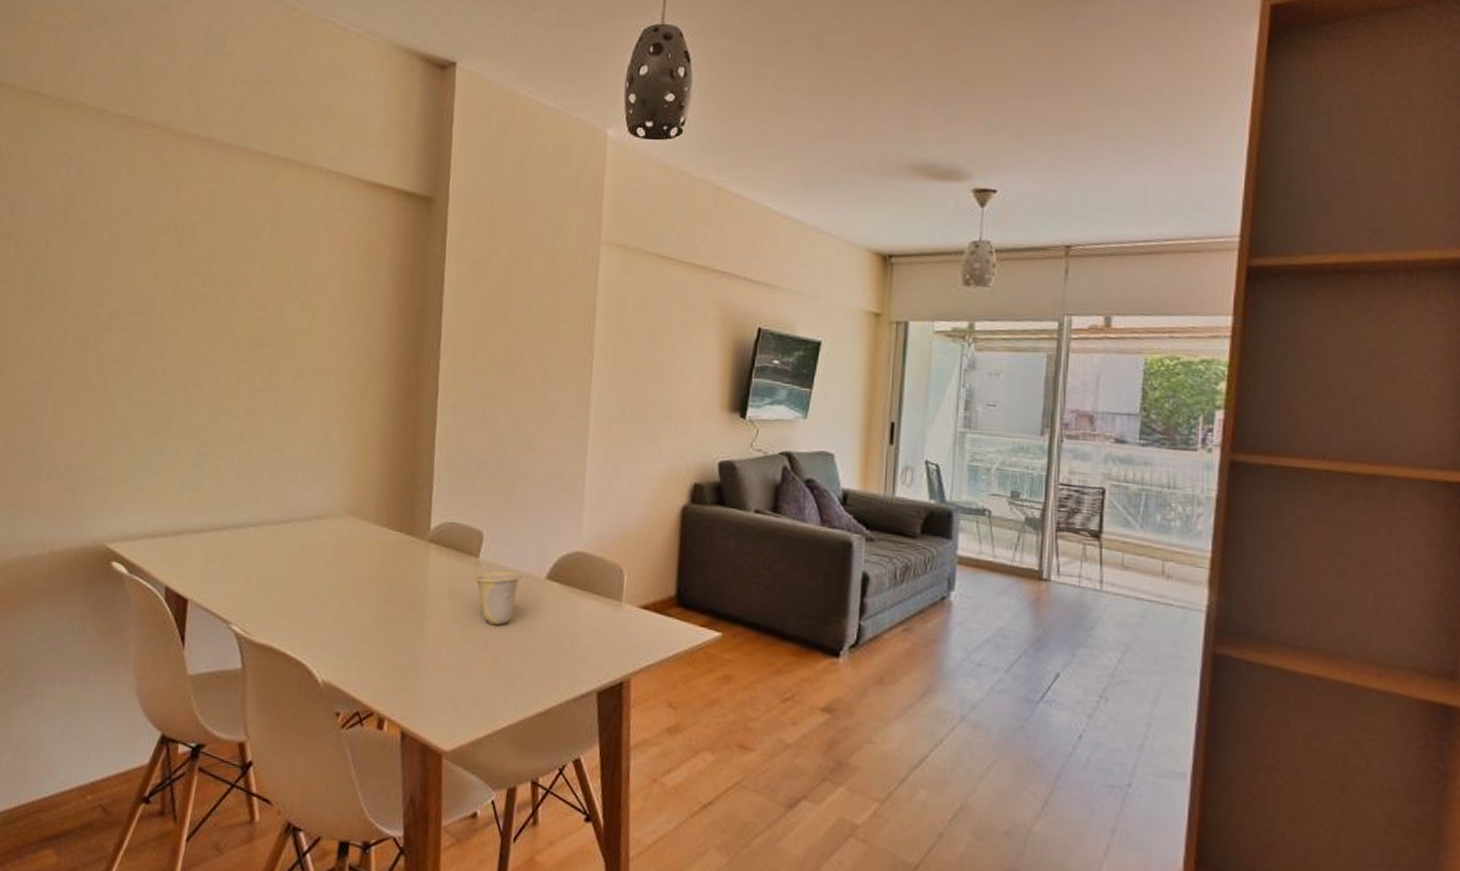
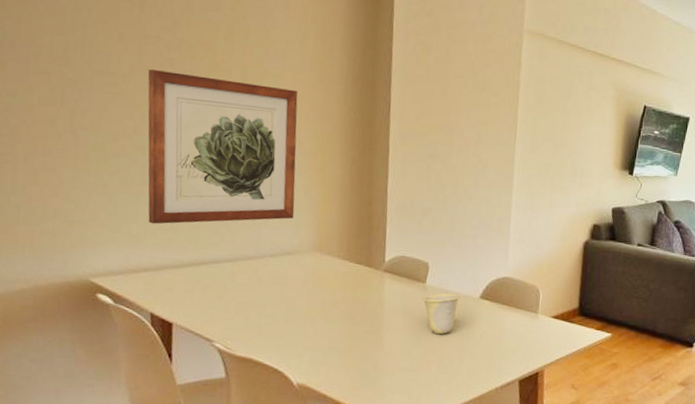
wall art: none [170,307,337,482] -> present [147,69,298,224]

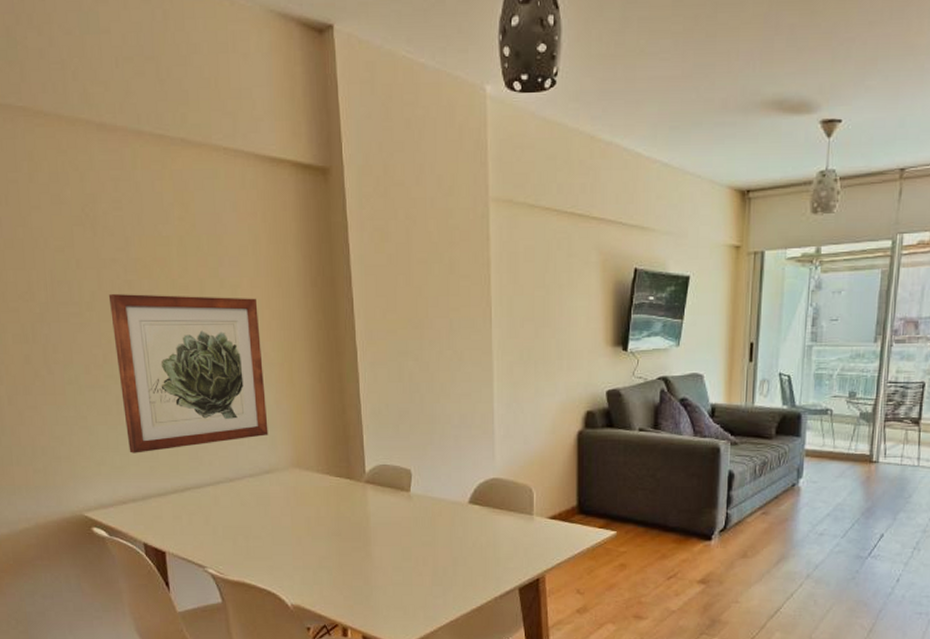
cup: present [421,293,461,334] -> none [407,500,448,544]

